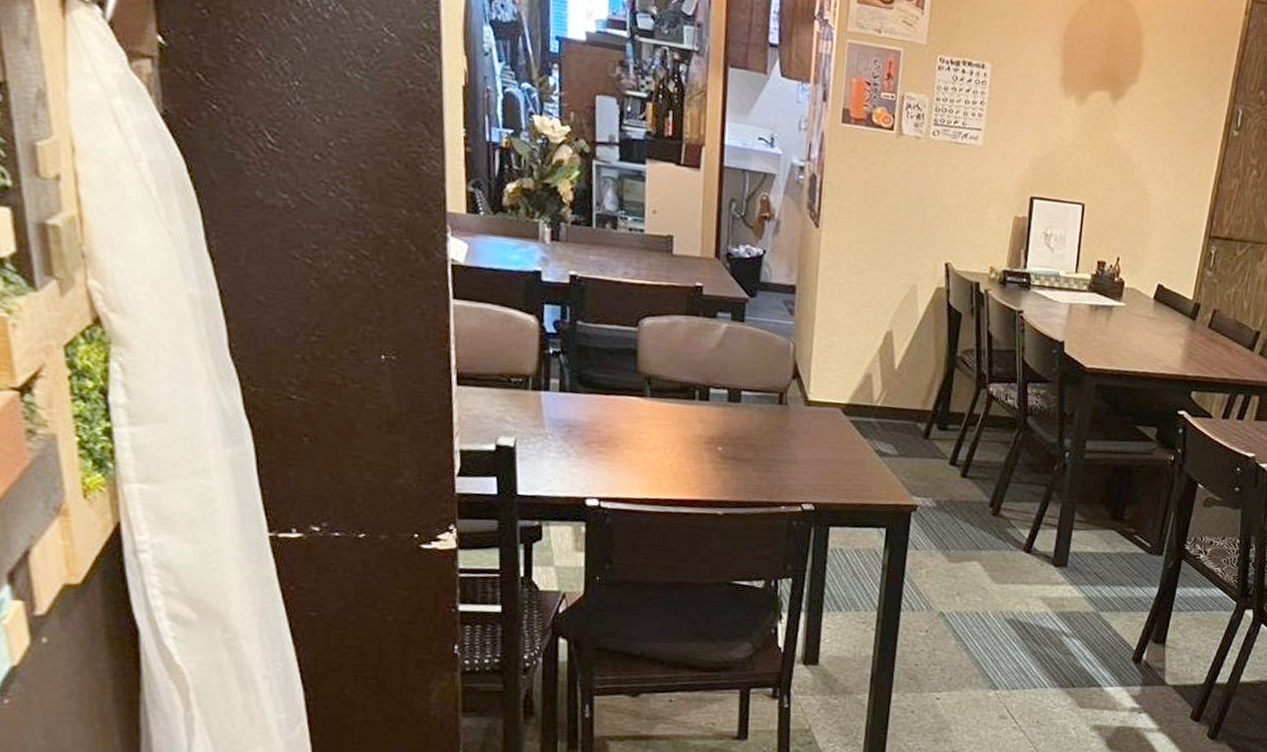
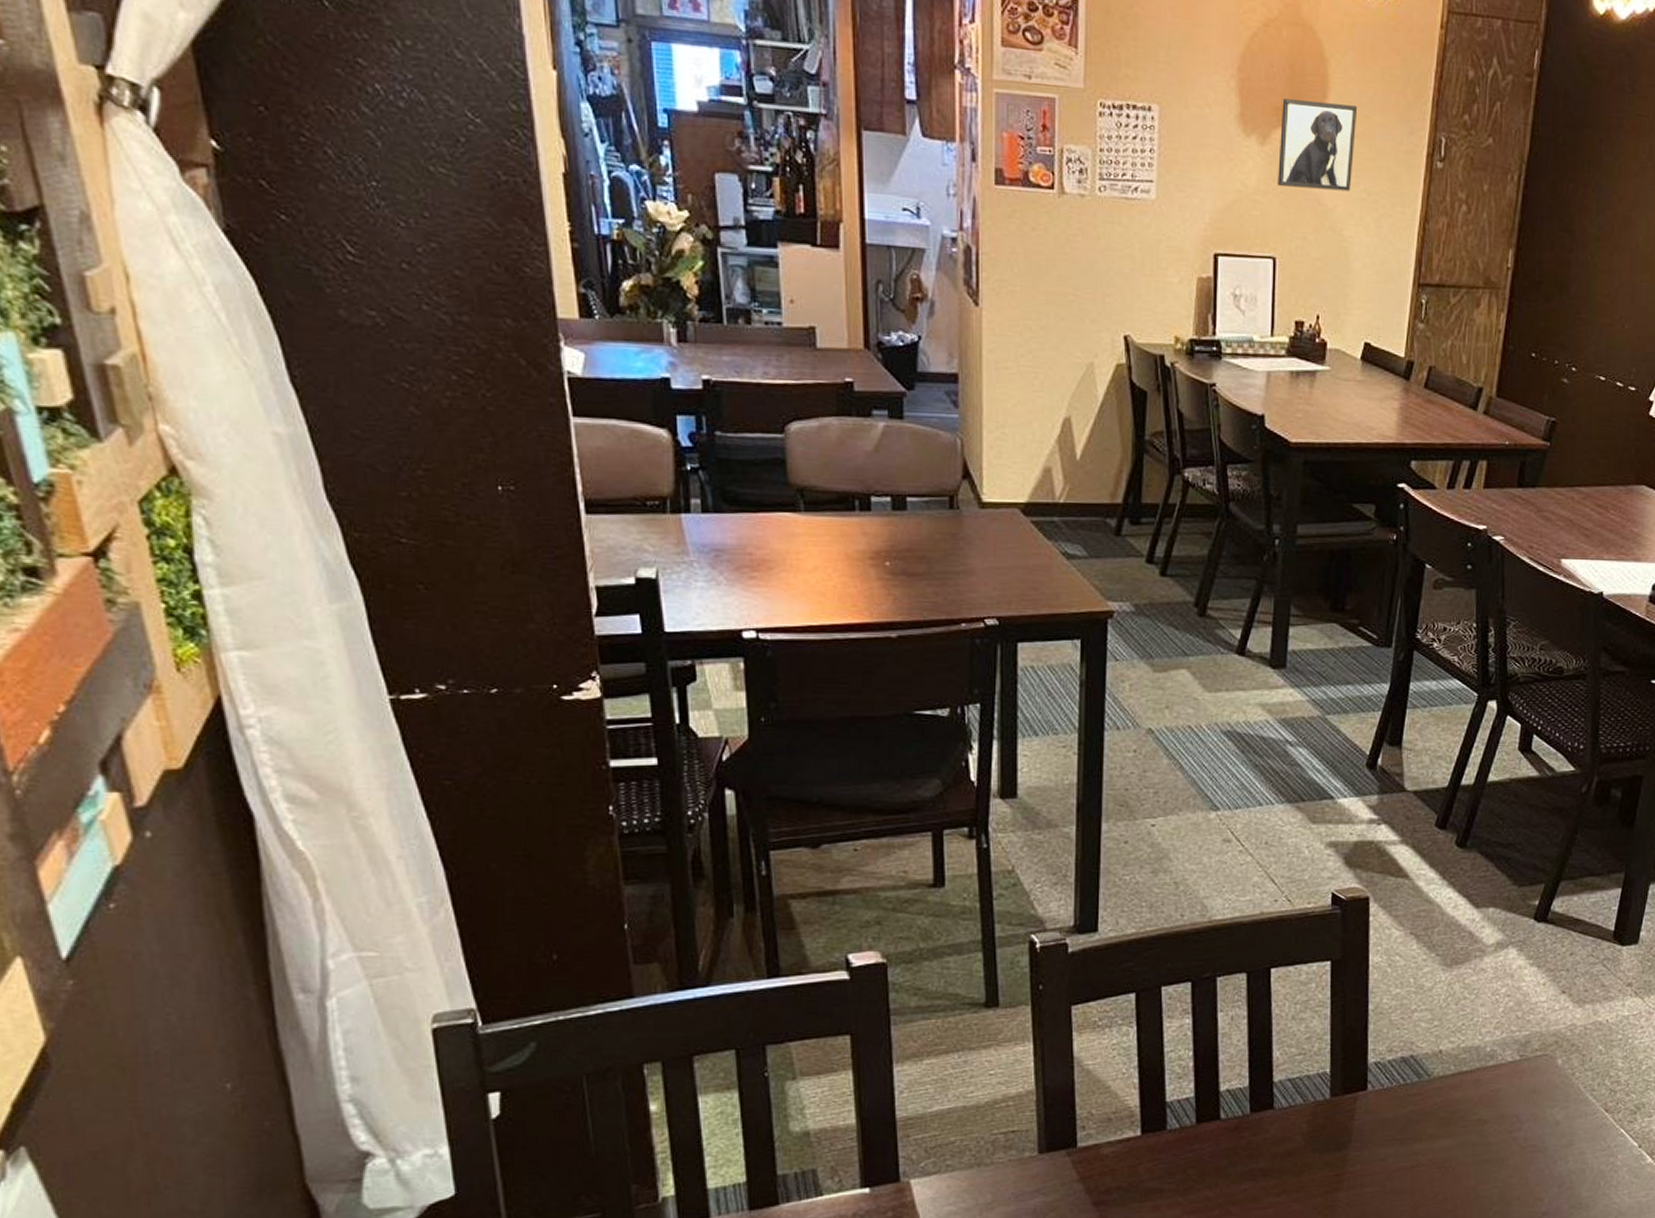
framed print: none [1091,66,1166,151] -> present [1278,99,1357,192]

